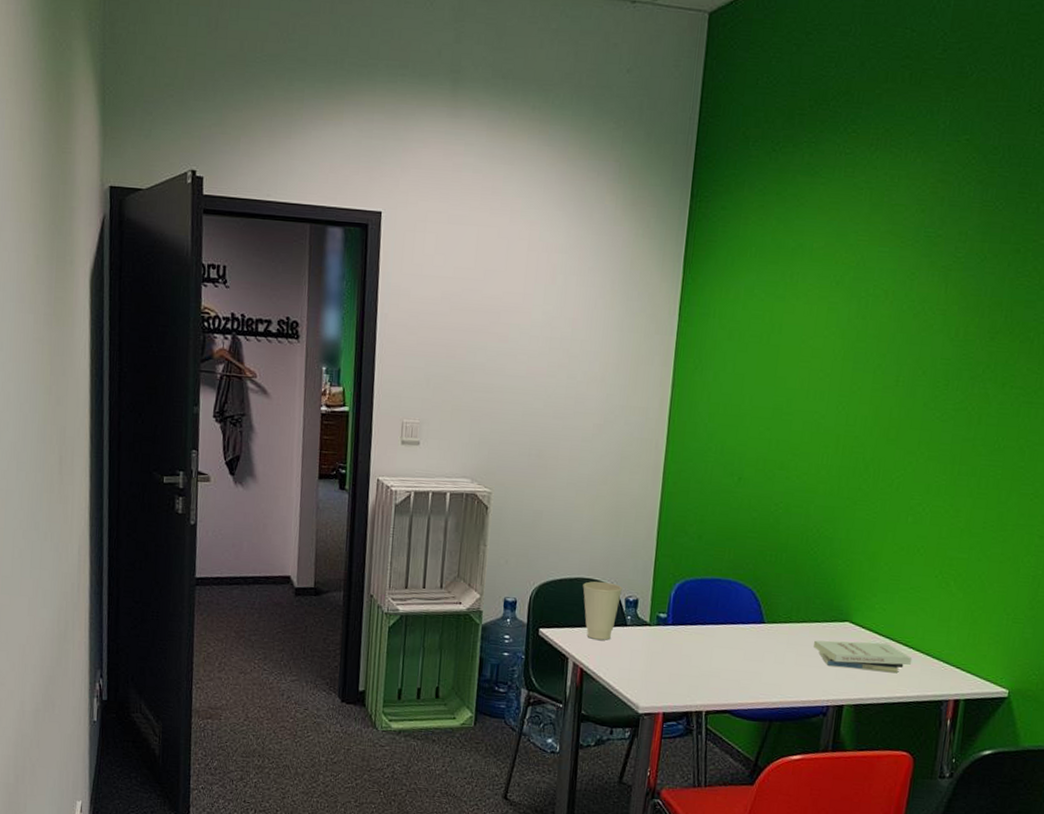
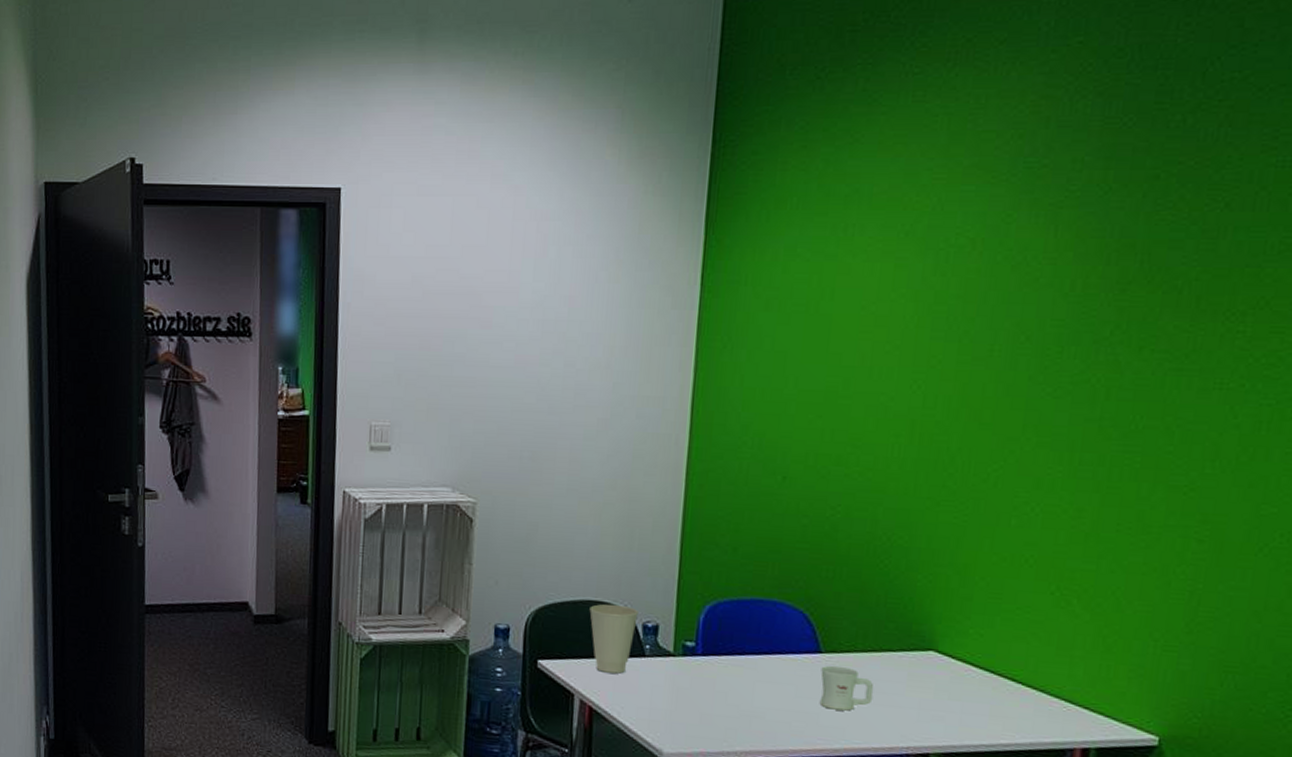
mug: none [762,633,804,671] -> present [819,665,874,711]
books: present [814,640,913,672] -> none [887,673,1022,714]

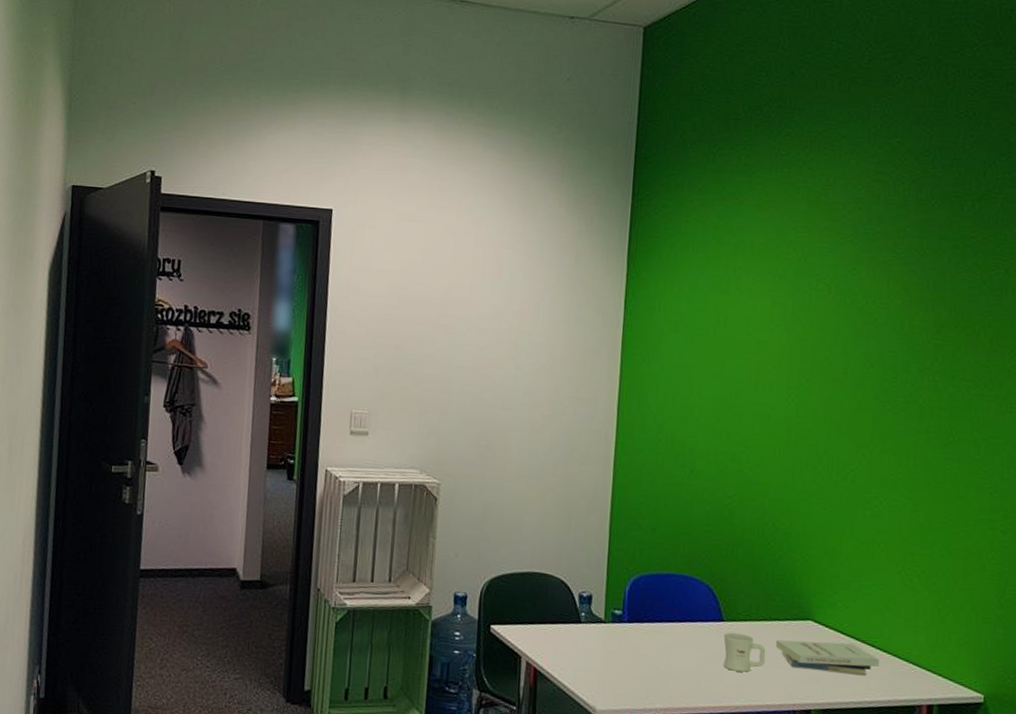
cup: present [589,604,638,674] -> none [535,575,575,638]
books: none [887,673,1022,714] -> present [776,639,880,675]

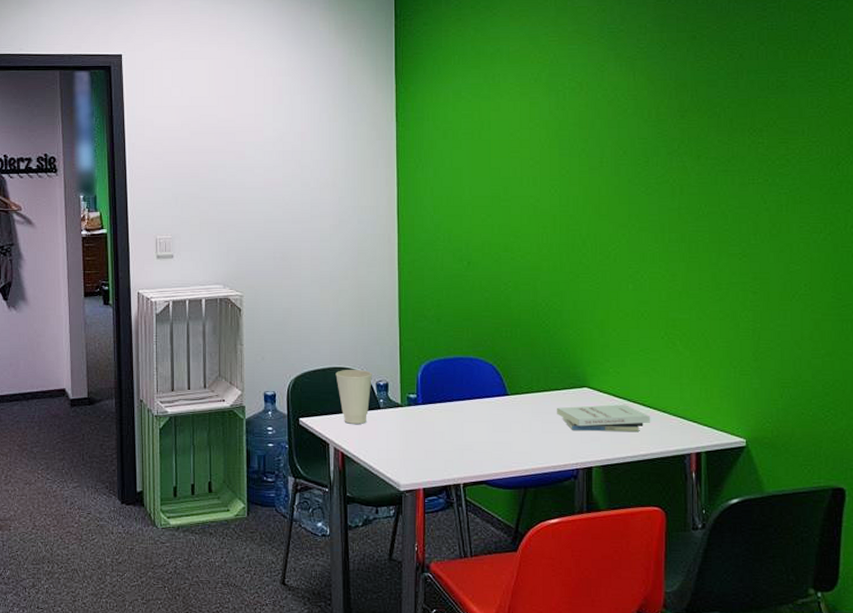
cup: none [535,575,575,638] -> present [335,369,372,424]
mug: present [723,632,766,672] -> none [509,404,548,439]

